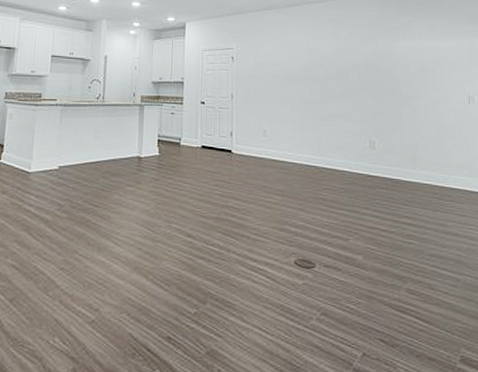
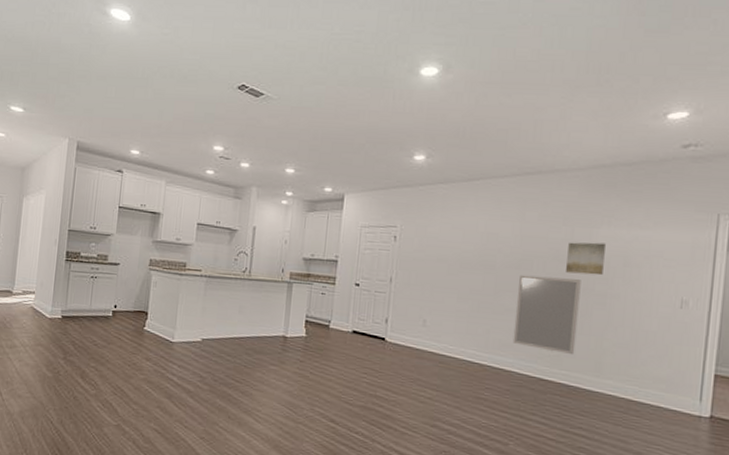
home mirror: none [339,84,393,152] -> present [512,274,581,356]
wall art: none [375,53,406,80] -> present [566,242,606,276]

